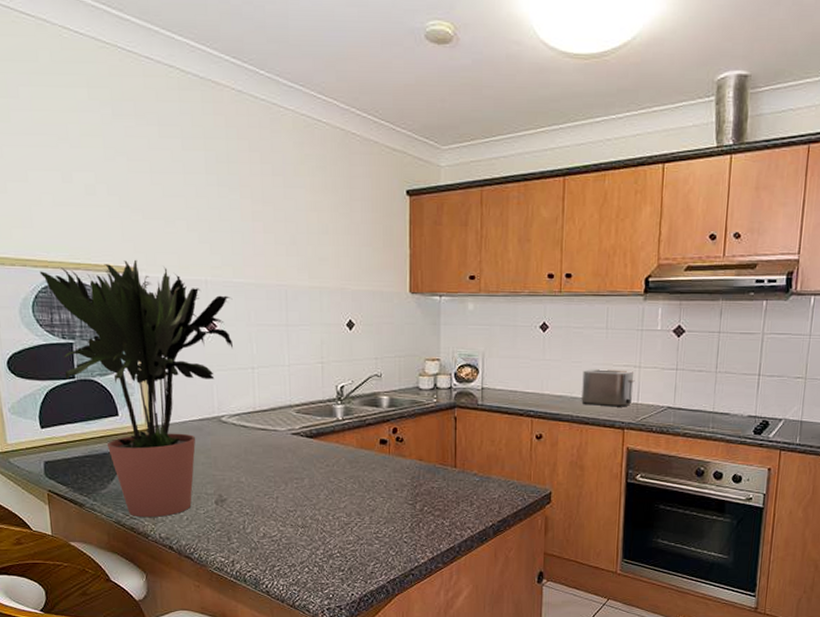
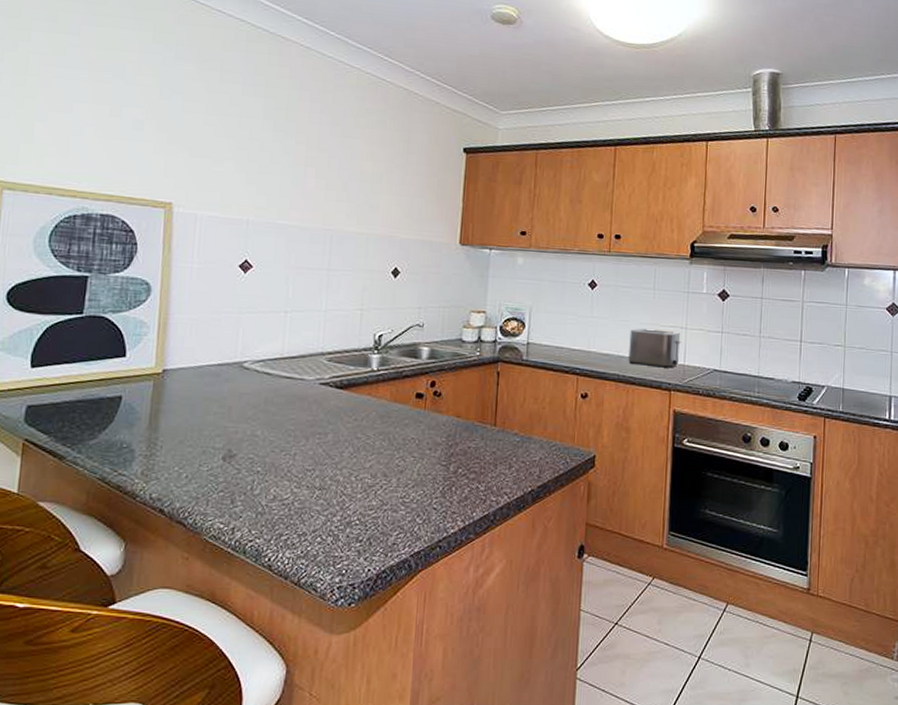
potted plant: present [39,259,233,518] -> none [65,195,274,475]

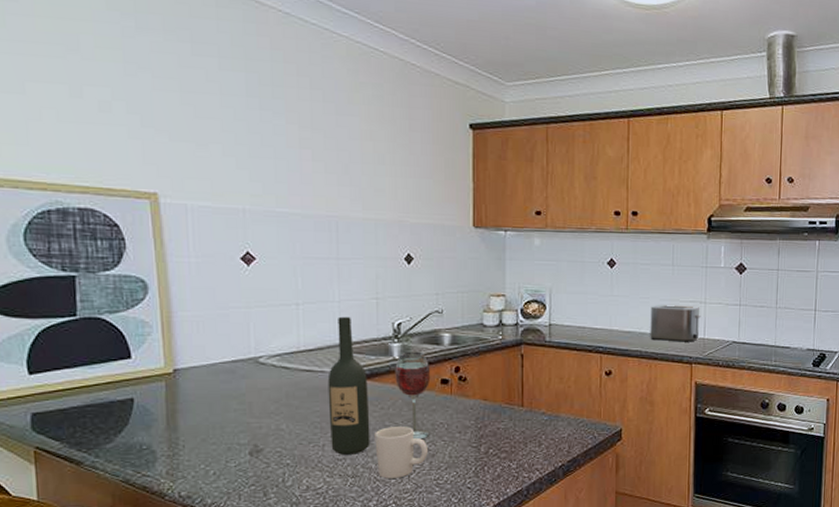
wine bottle: none [302,325,345,466] -> present [327,316,370,455]
mug: none [345,439,397,494] -> present [374,427,428,479]
wineglass: none [371,363,407,454] -> present [395,351,431,440]

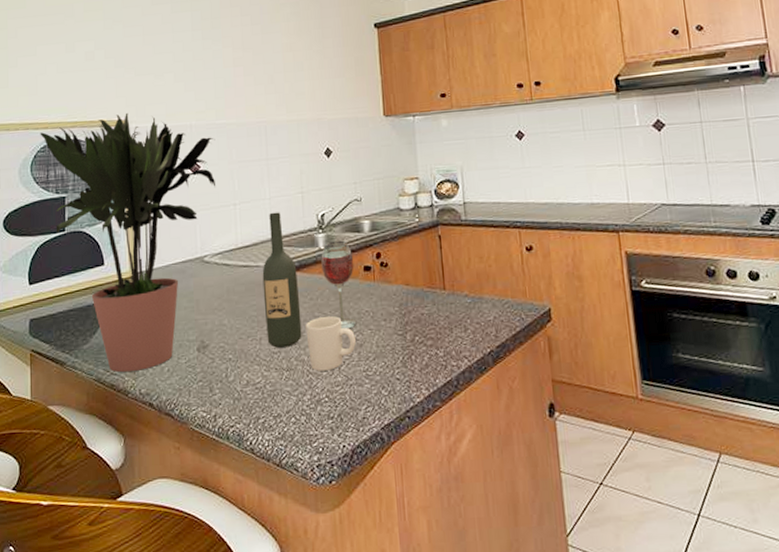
potted plant: none [35,184,275,475] -> present [40,112,215,373]
toaster: present [650,305,701,342] -> none [566,170,622,210]

